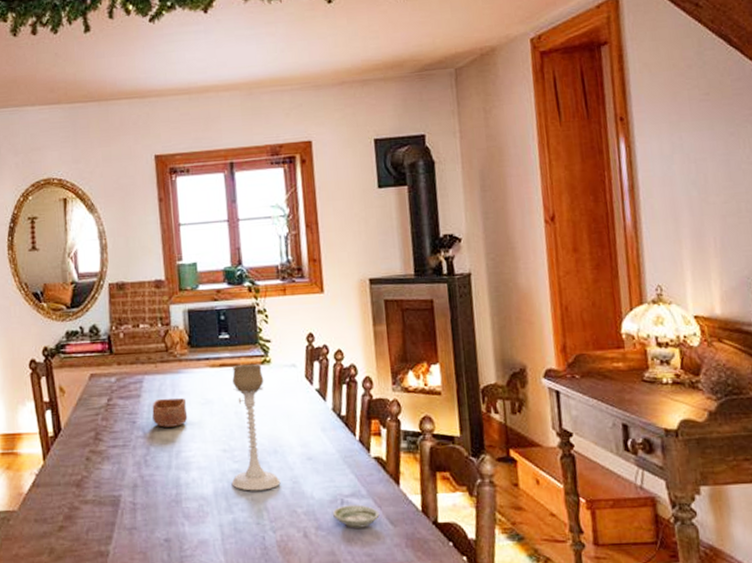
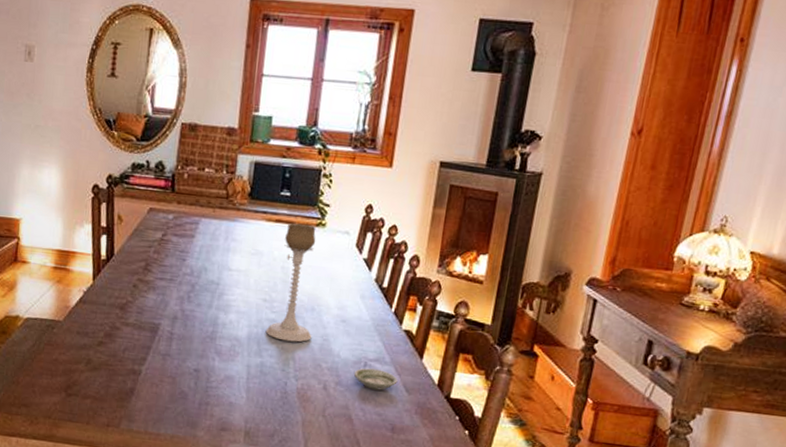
bowl: present [152,398,188,427] -> none [202,242,237,271]

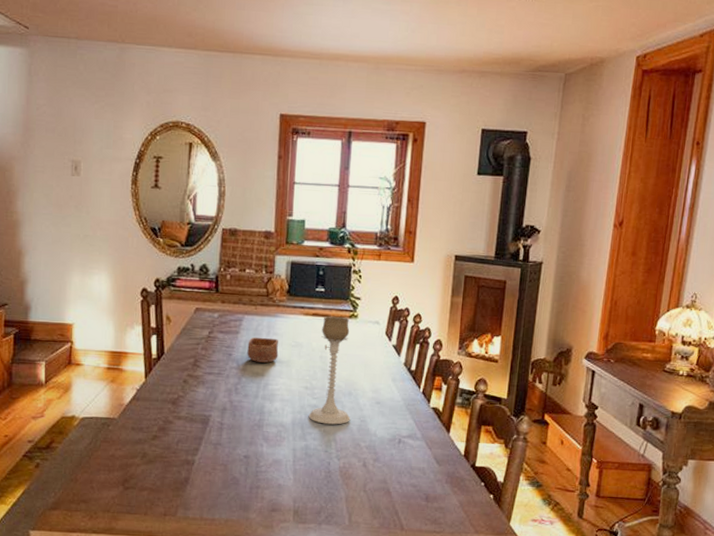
bowl: none [202,242,237,271] -> present [247,337,279,363]
saucer: present [353,368,398,391] -> none [389,444,429,464]

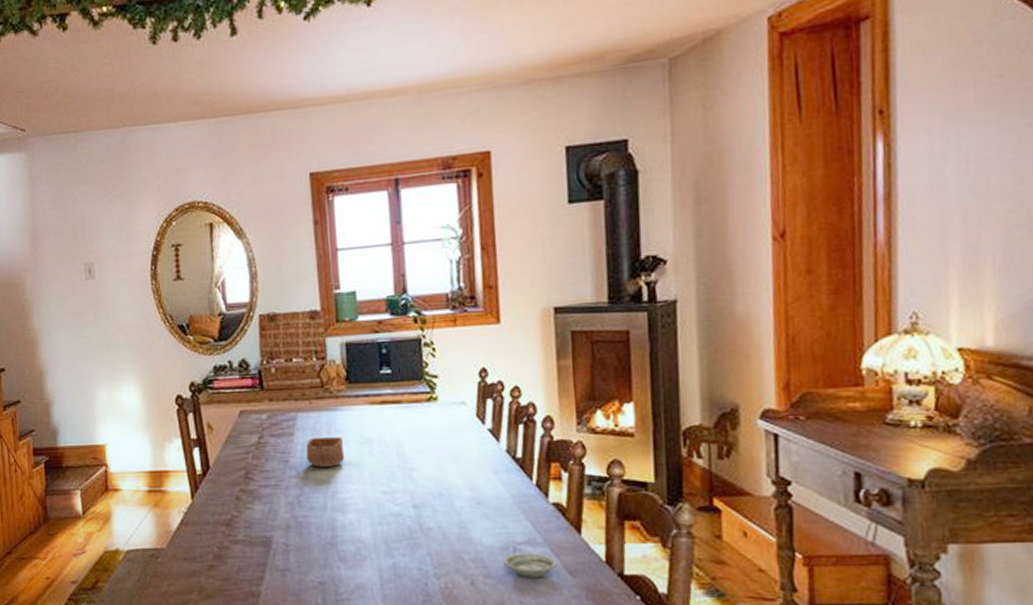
candle holder: present [308,316,351,425] -> none [391,401,446,536]
saucer: none [389,444,429,464] -> present [503,553,557,578]

